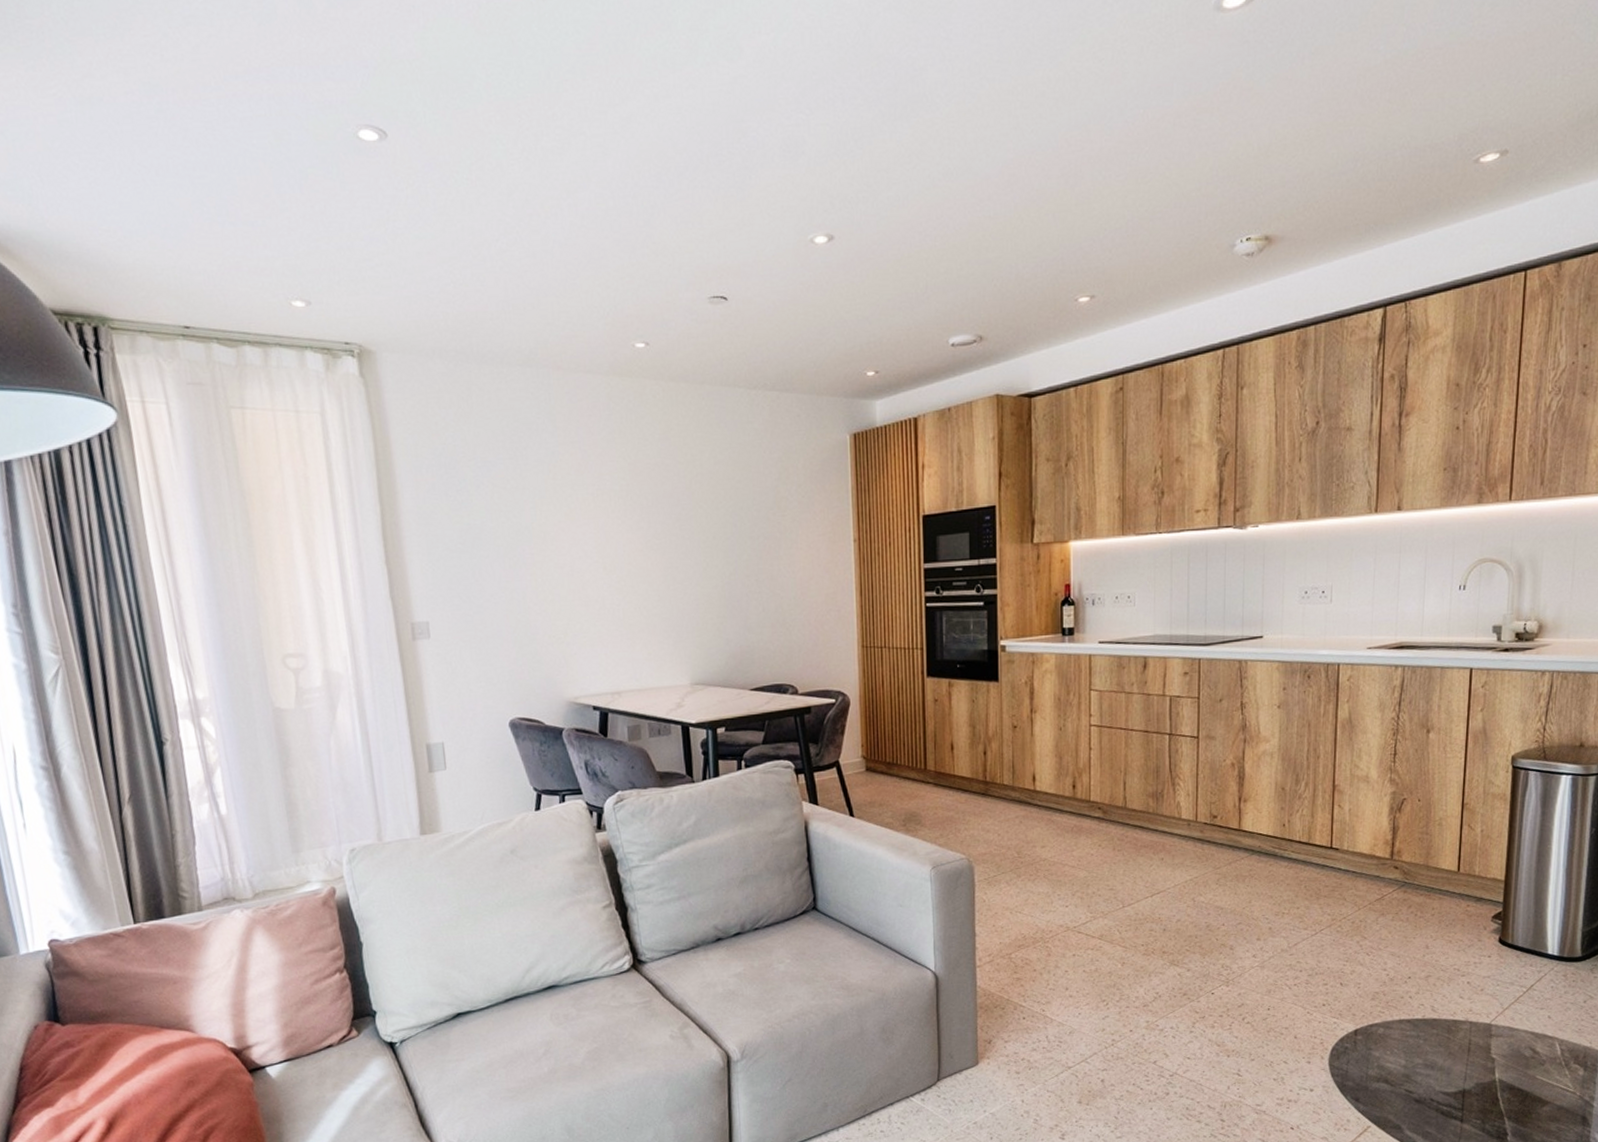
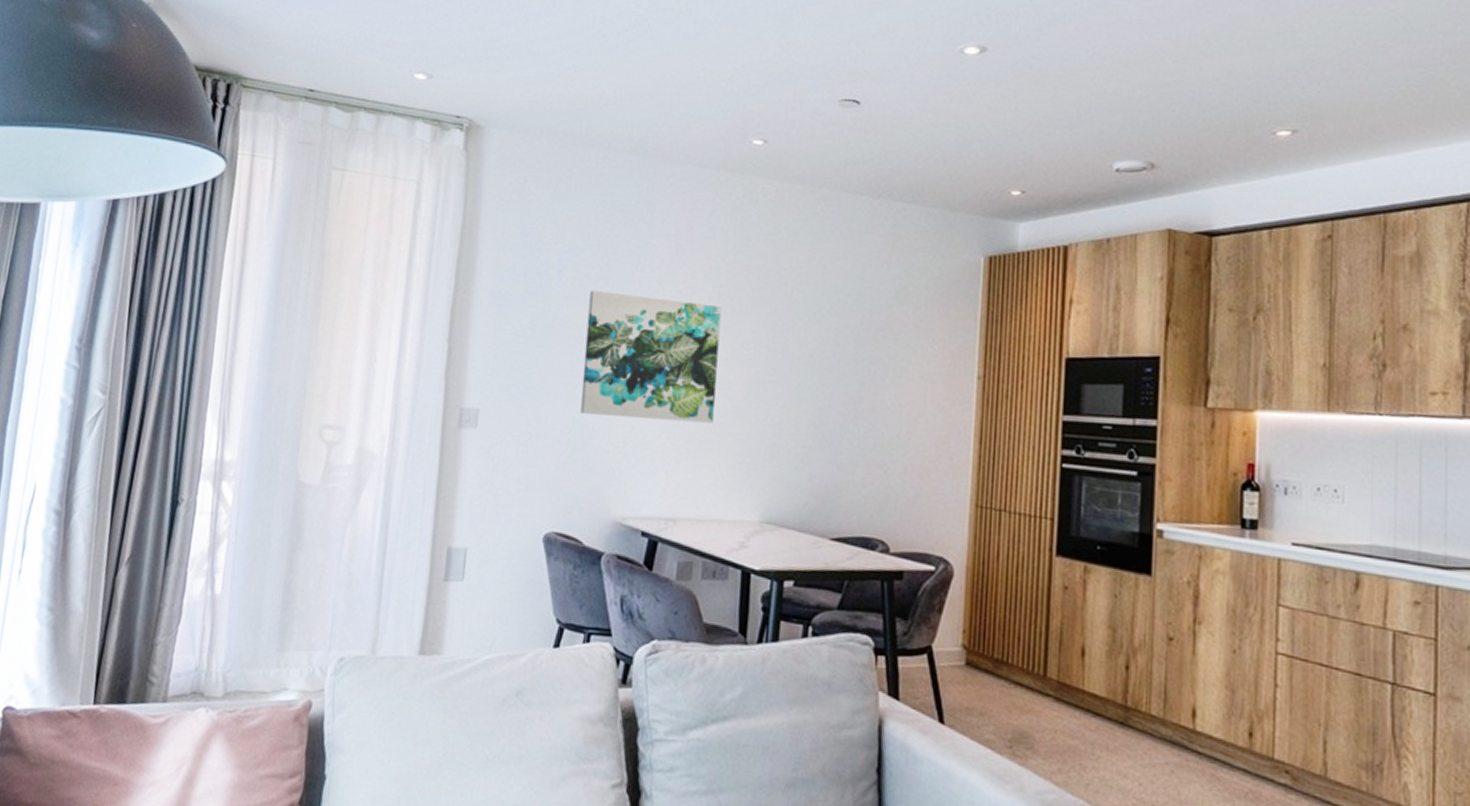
wall art: none [510,501,640,613] -> present [581,291,722,423]

